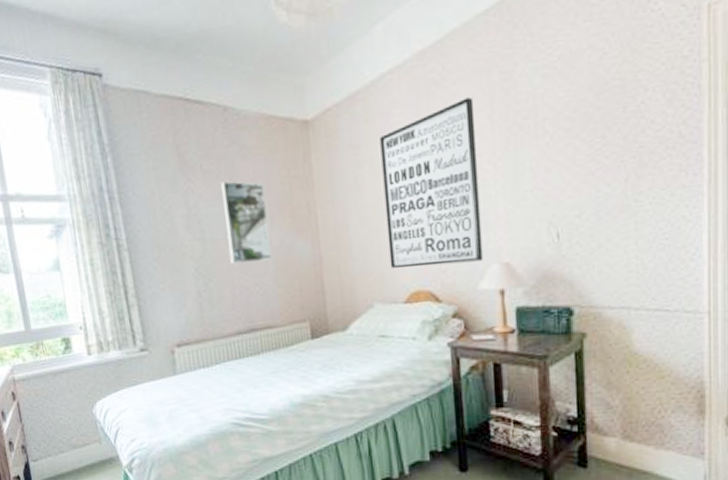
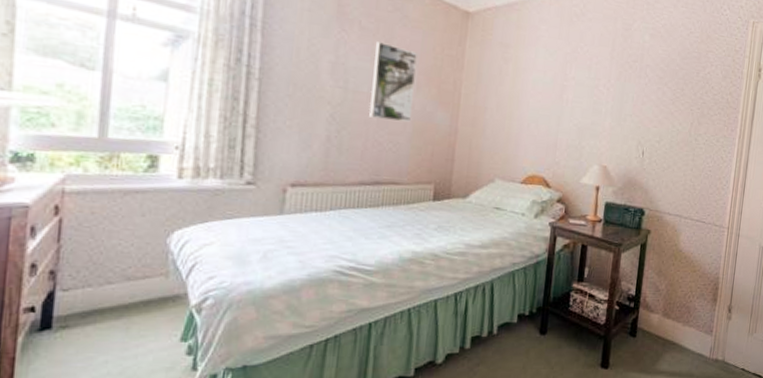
wall art: present [380,97,483,268] -> none [515,33,602,161]

